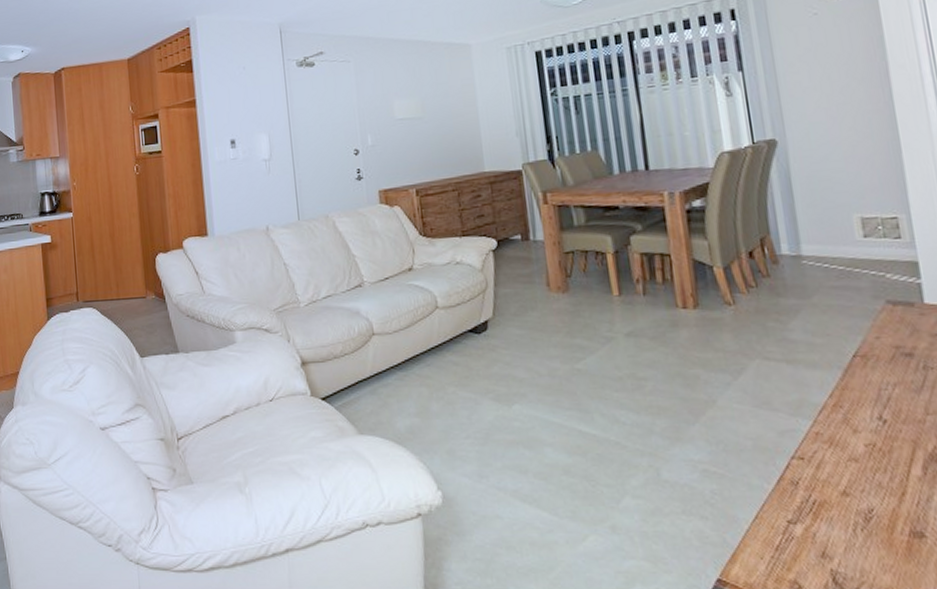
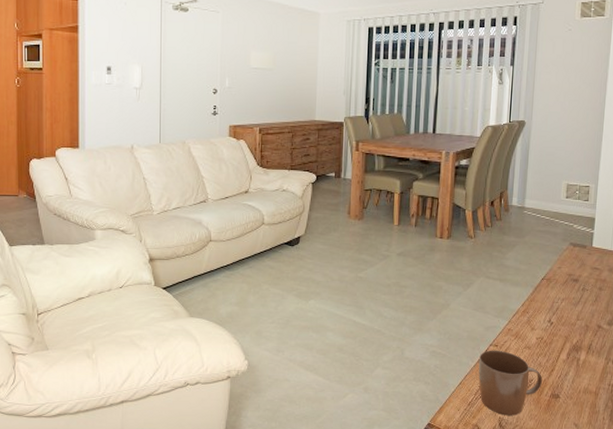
mug: none [777,465,891,566] -> present [478,350,542,416]

